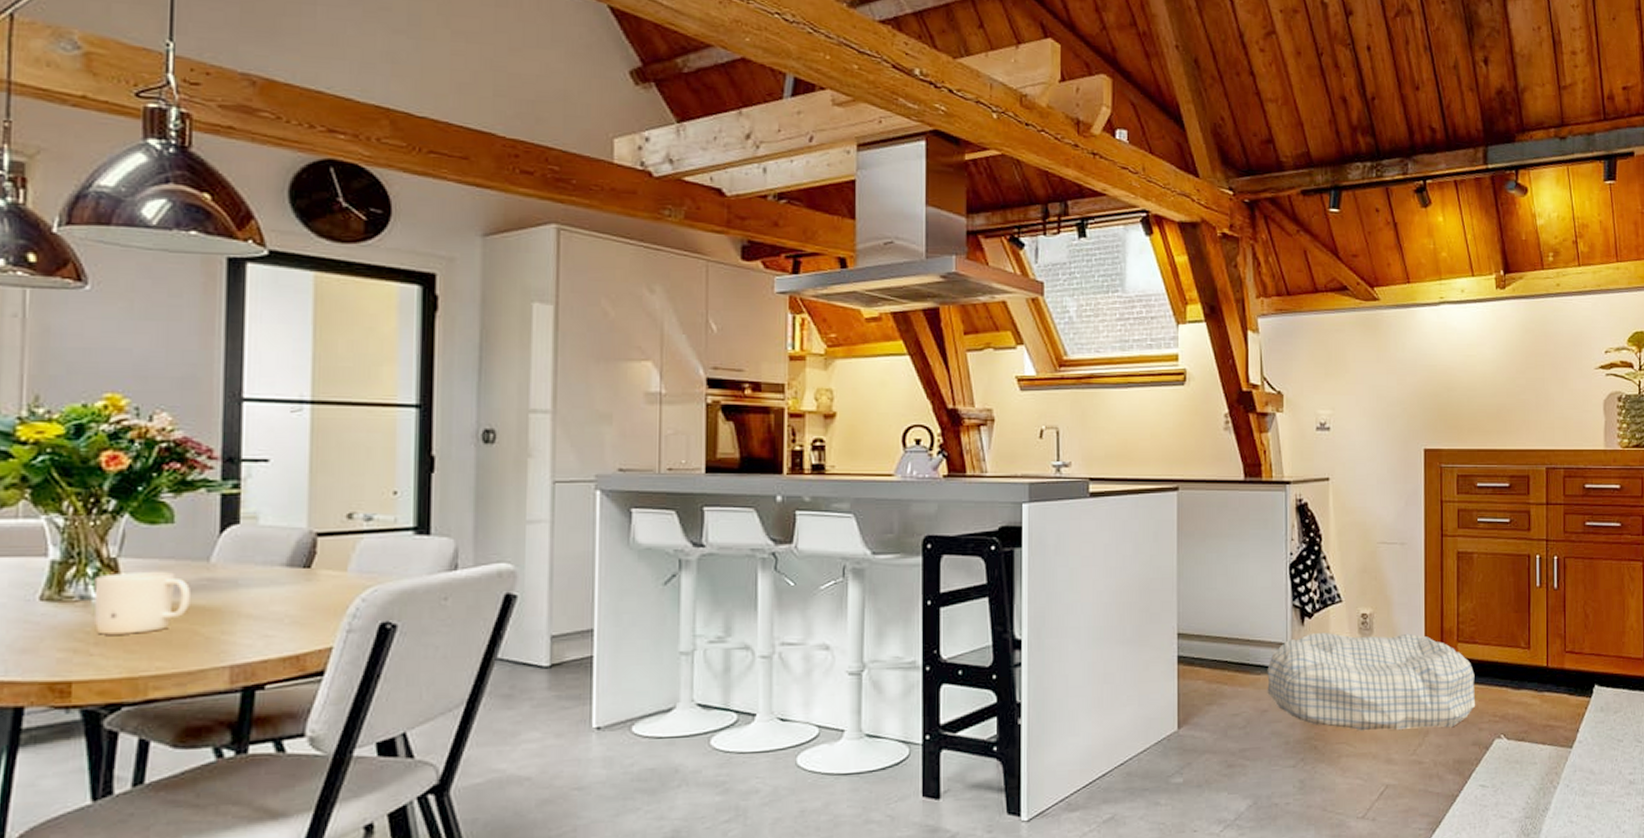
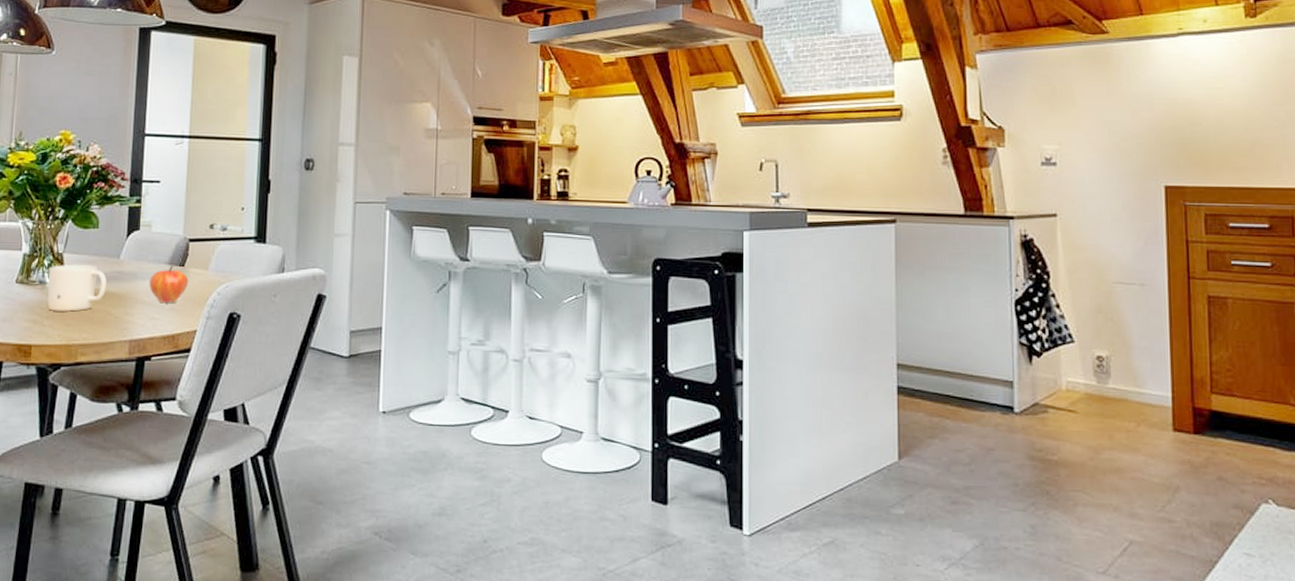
fruit: none [258,567,318,617] -> present [149,265,189,304]
dog bed: present [1267,632,1476,731] -> none [992,372,1237,486]

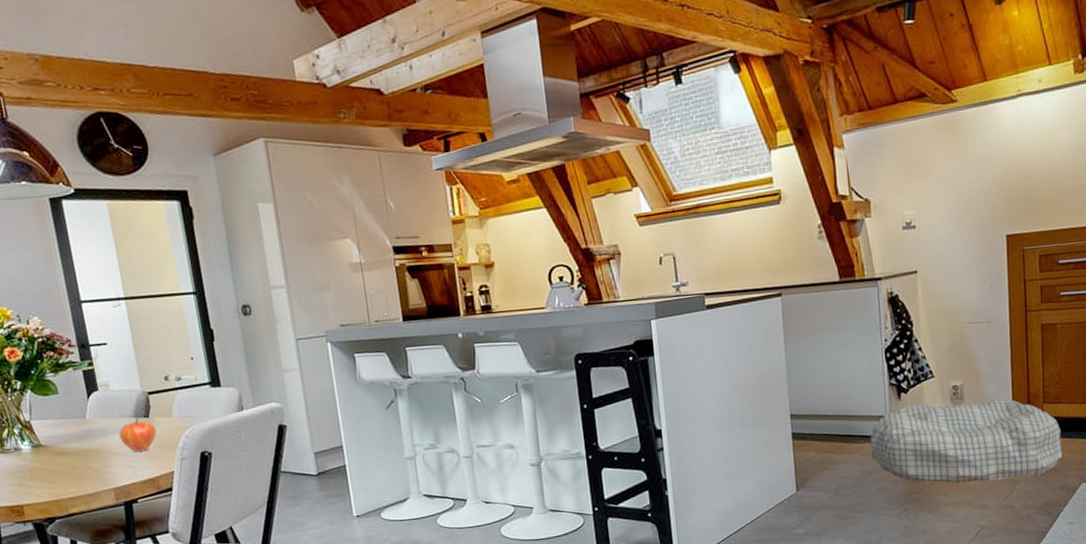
mug: present [47,264,107,312] -> none [20,427,80,473]
dog bed: none [992,372,1237,486] -> present [870,399,1063,484]

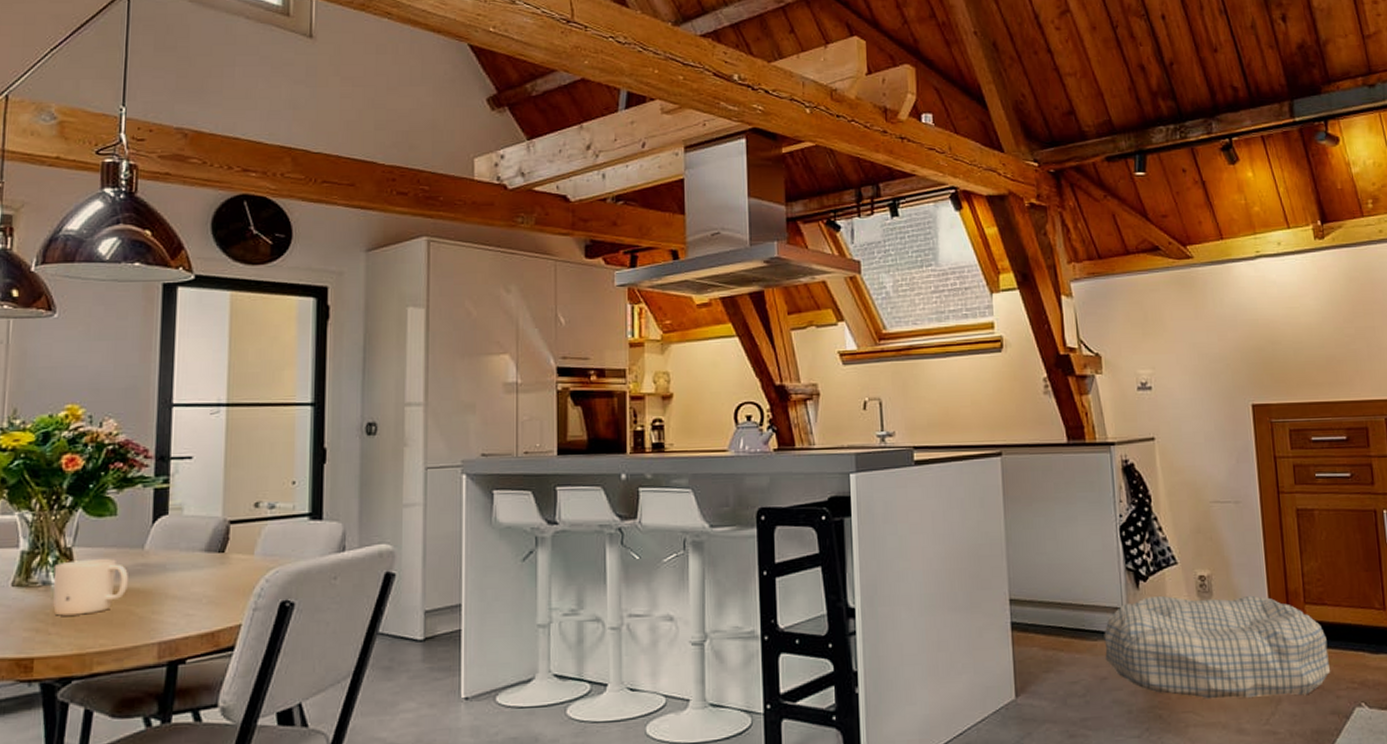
mug: none [20,427,80,473] -> present [53,558,128,616]
fruit: present [119,417,157,453] -> none [181,552,230,597]

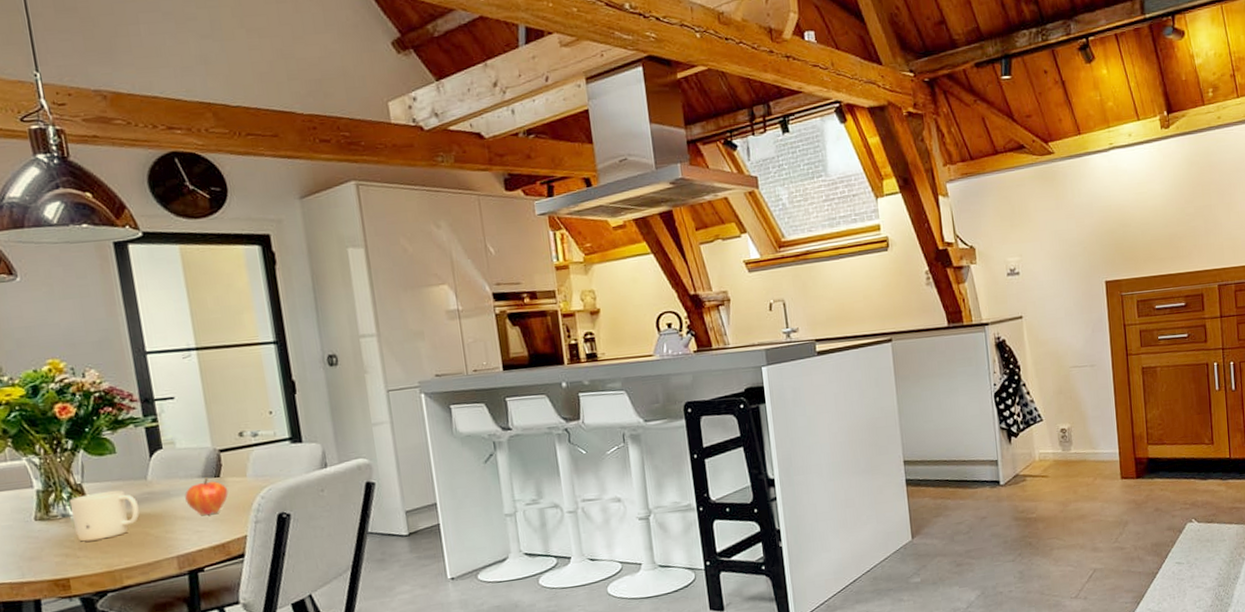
fruit: none [181,552,230,597] -> present [185,477,229,516]
dog bed: present [1104,595,1331,699] -> none [983,441,1168,527]

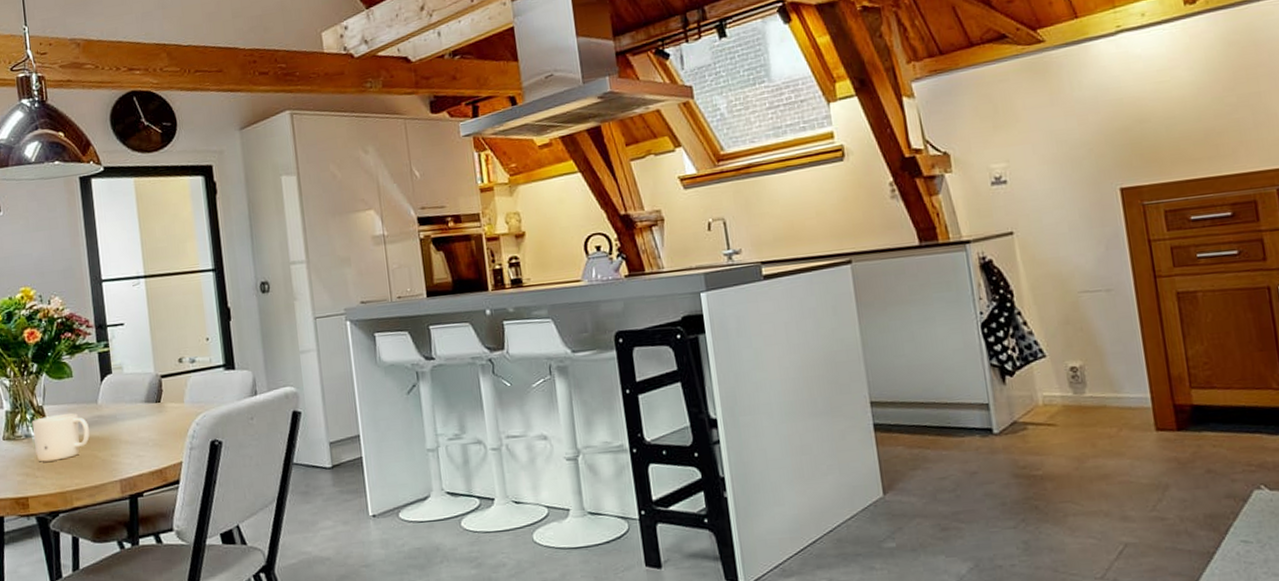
fruit: present [185,477,229,516] -> none [129,402,167,441]

